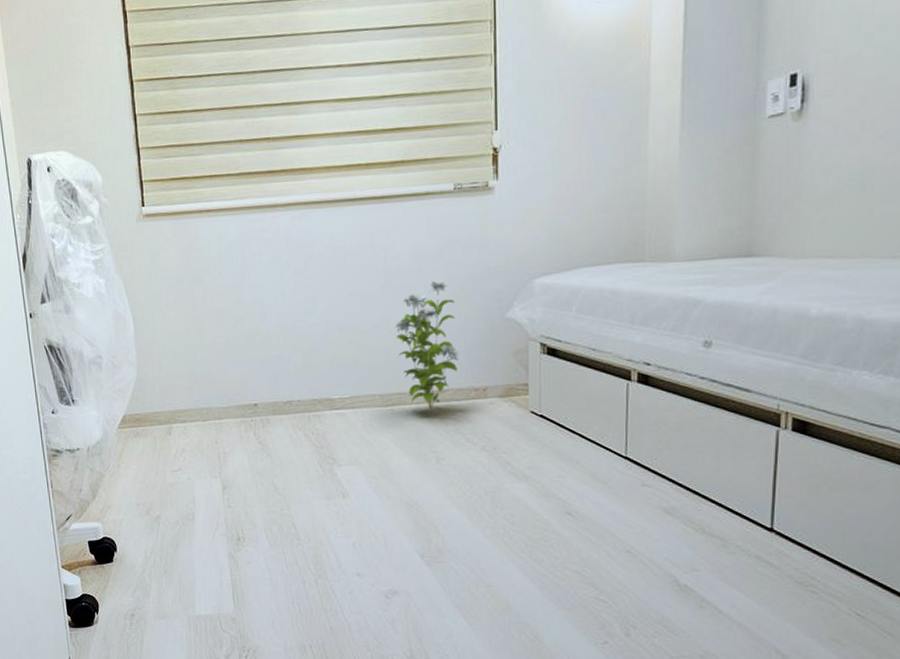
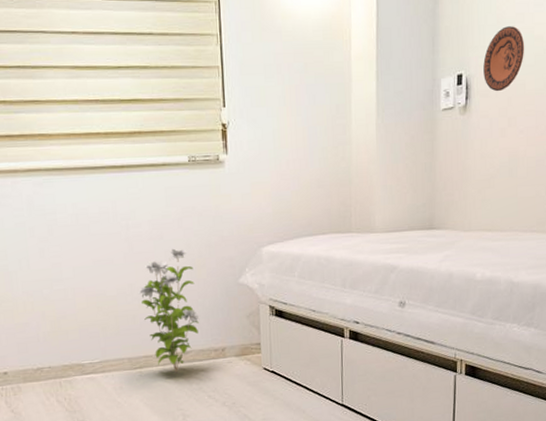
decorative plate: none [827,10,887,91] -> present [483,26,524,92]

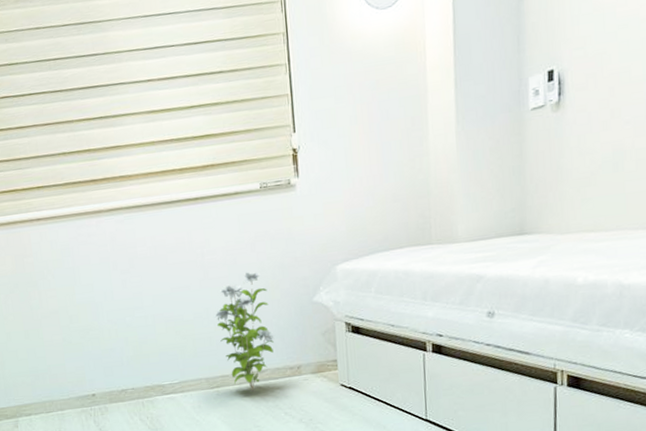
decorative plate: present [483,26,524,92] -> none [578,11,628,84]

